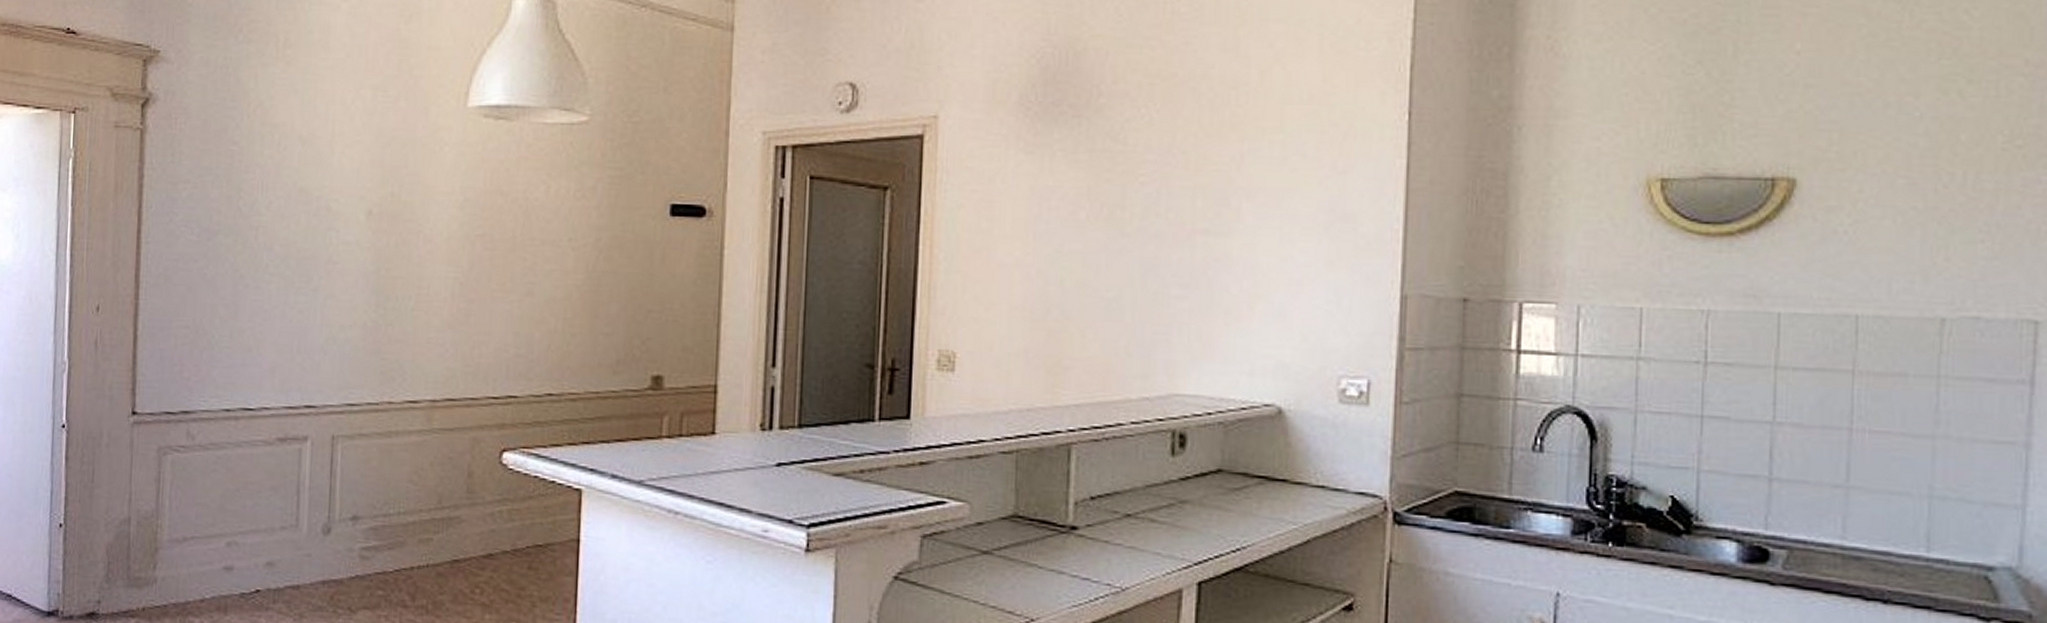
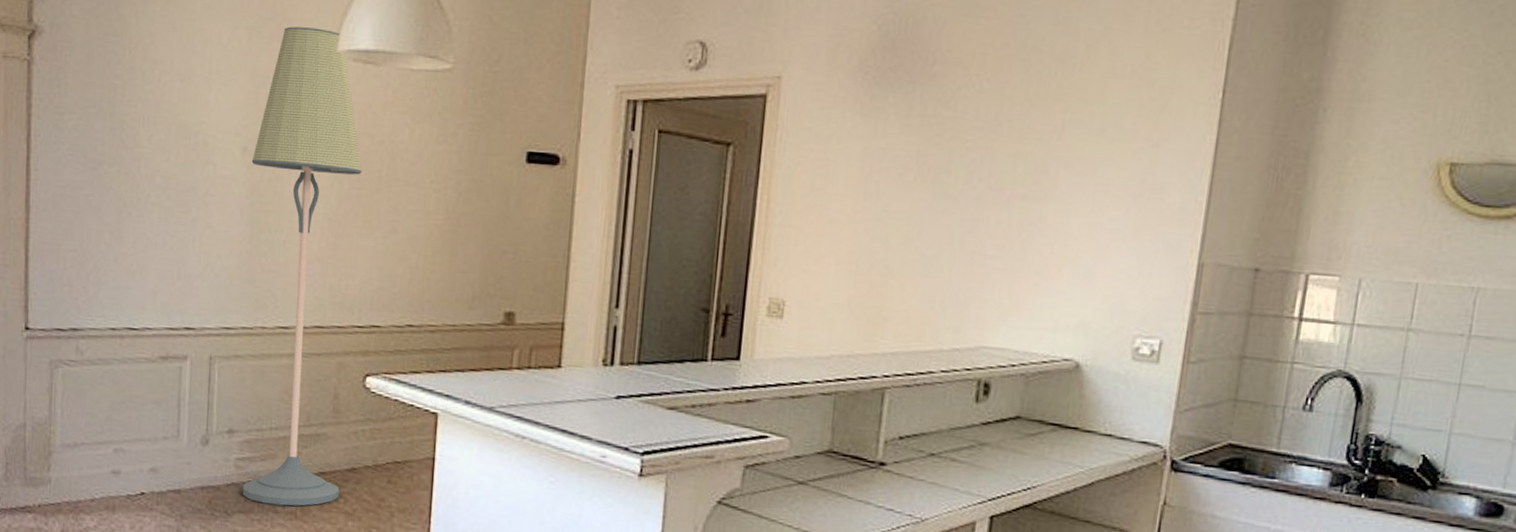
floor lamp: none [367,84,495,599] -> present [242,26,362,506]

